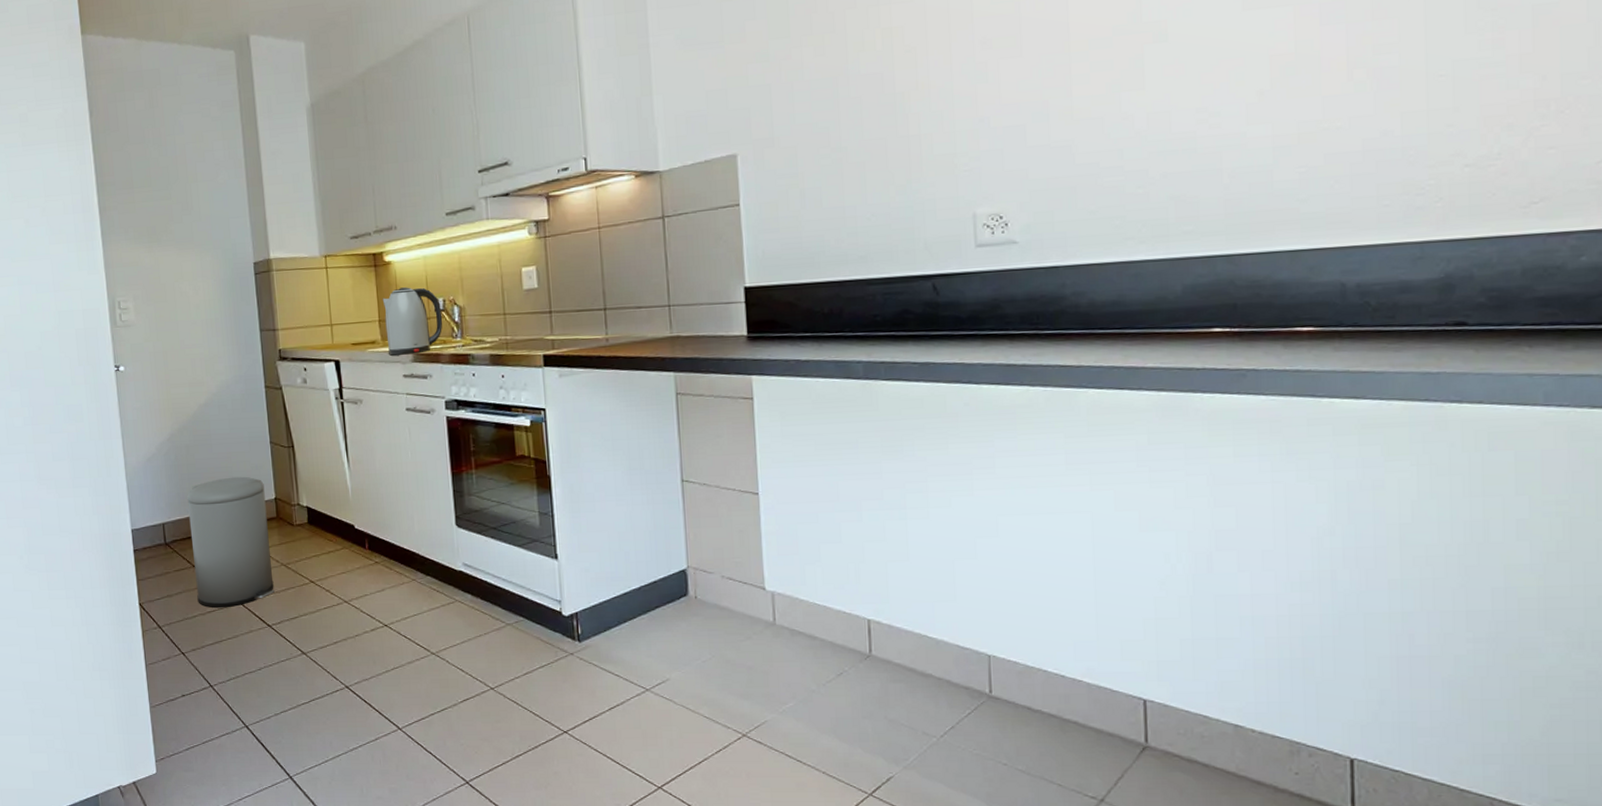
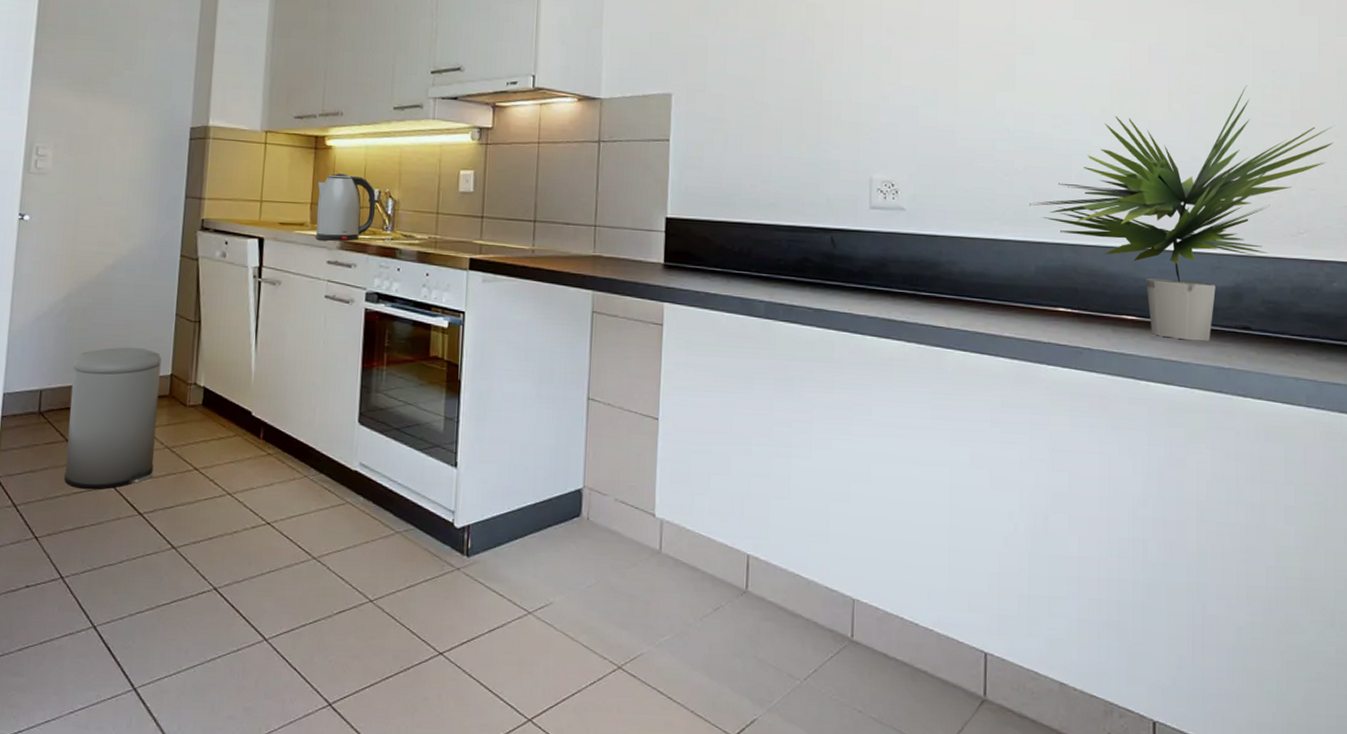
plant: none [1172,33,1581,347] -> present [1030,85,1334,342]

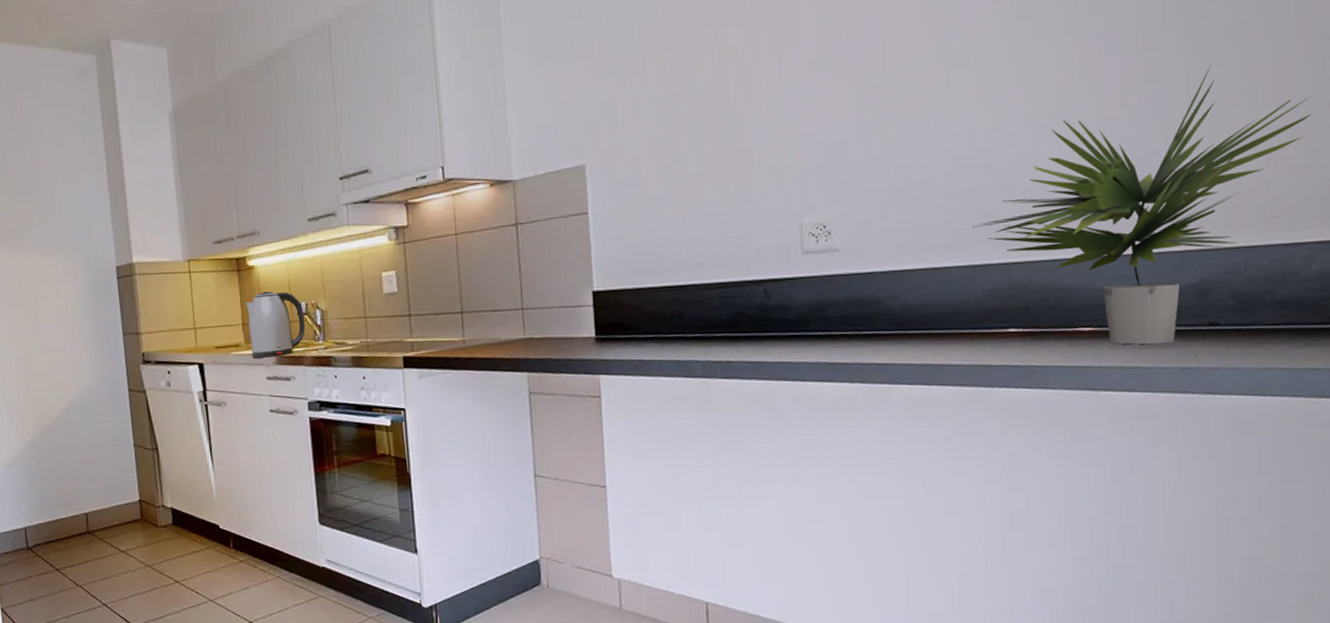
pedal bin: present [64,347,162,489] -> none [49,479,141,610]

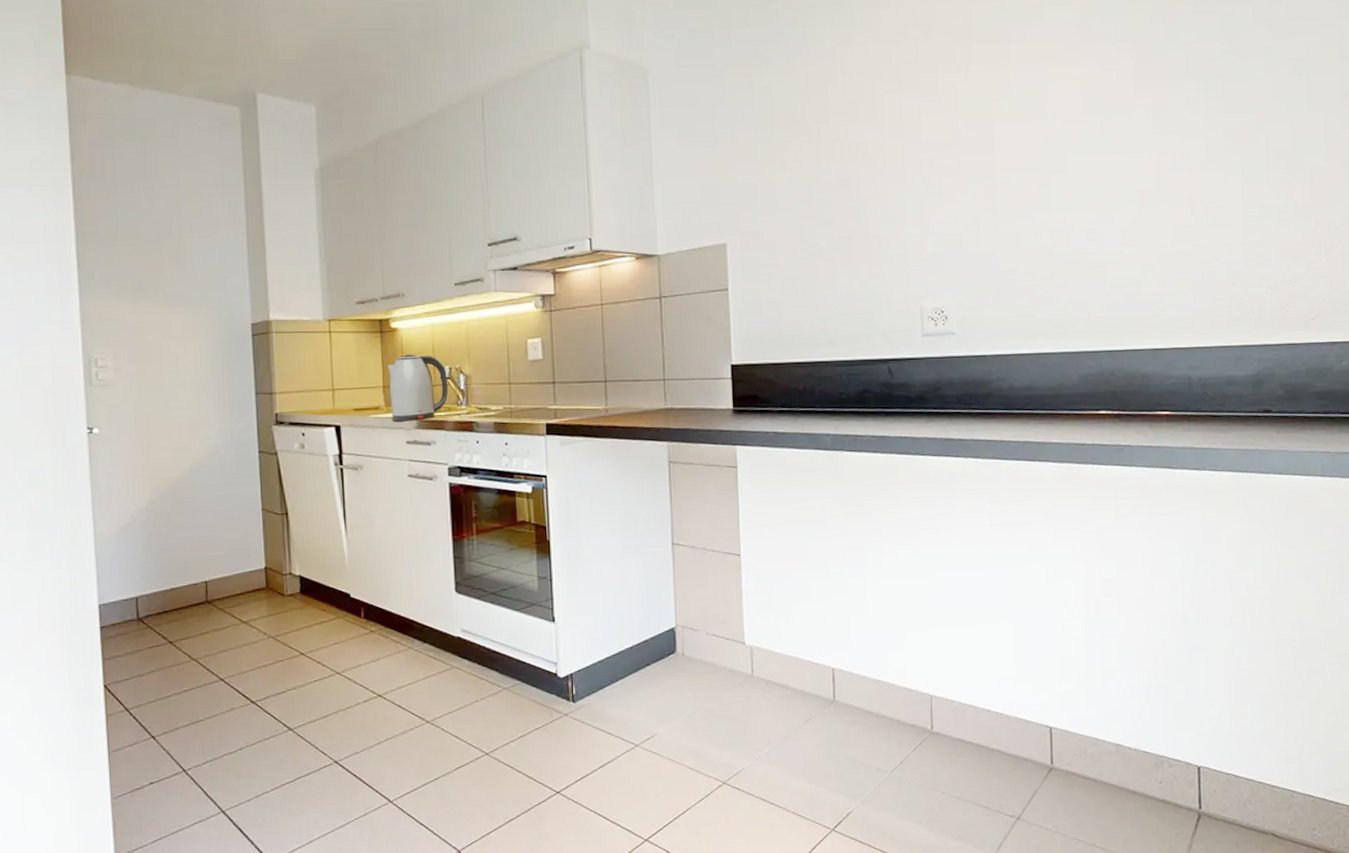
plant: present [973,65,1312,345] -> none [1070,184,1340,428]

